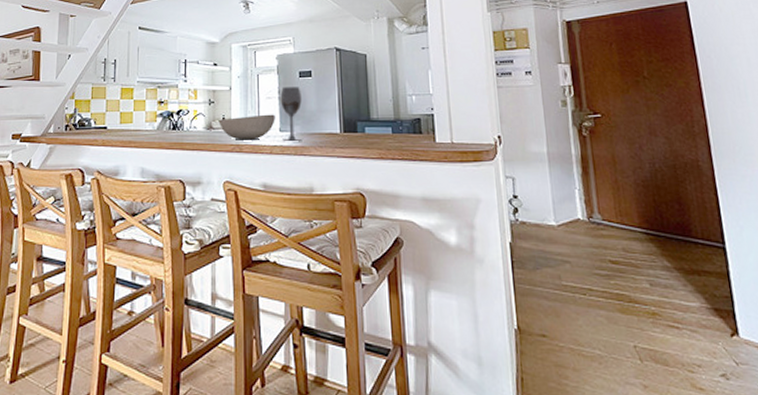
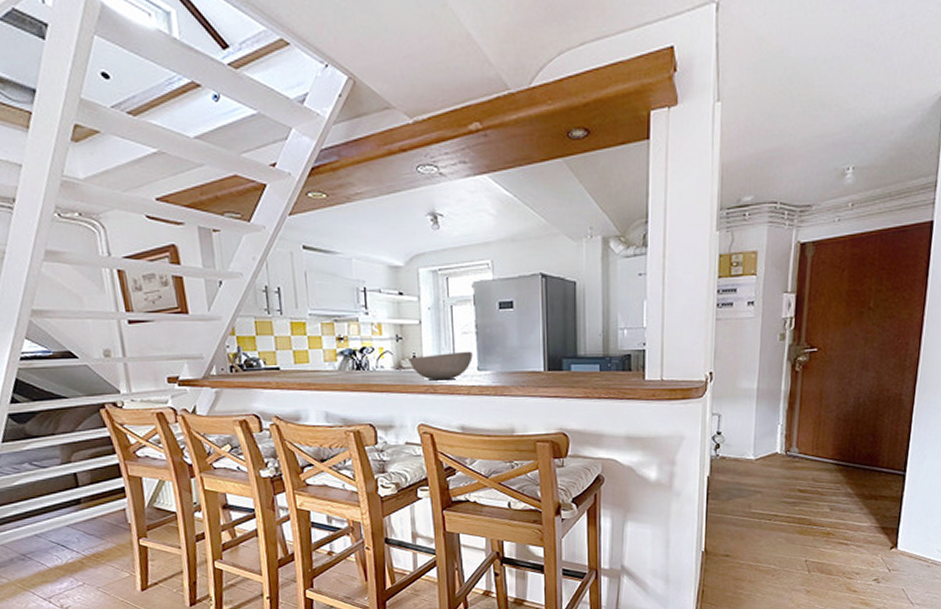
wine glass: present [280,87,303,141] -> none [477,320,503,381]

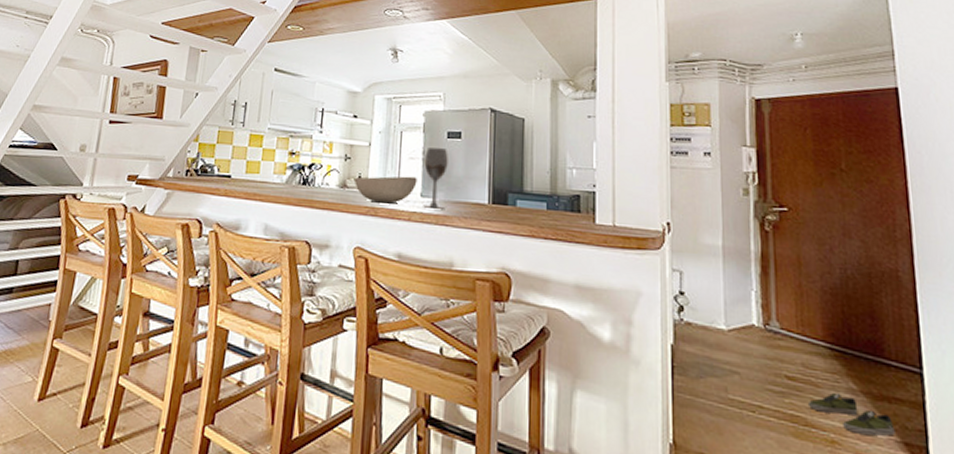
wine glass: none [477,320,503,381] -> present [423,147,449,209]
shoe: none [814,498,877,526] -> present [809,393,895,436]

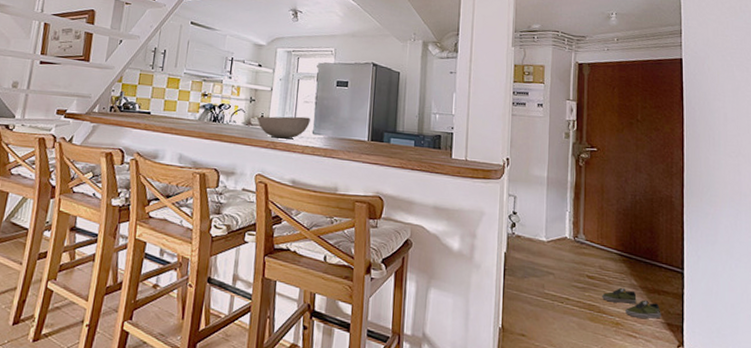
wine glass: present [423,147,449,209] -> none [314,93,338,144]

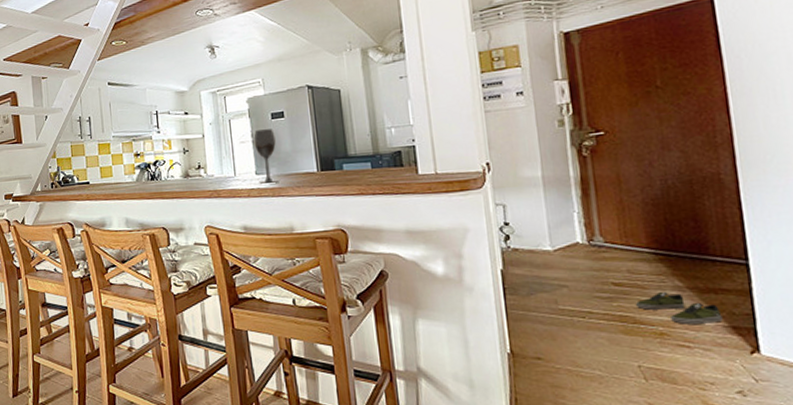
bowl: present [257,116,311,139] -> none [194,158,251,186]
wine glass: none [314,93,338,144] -> present [253,129,279,184]

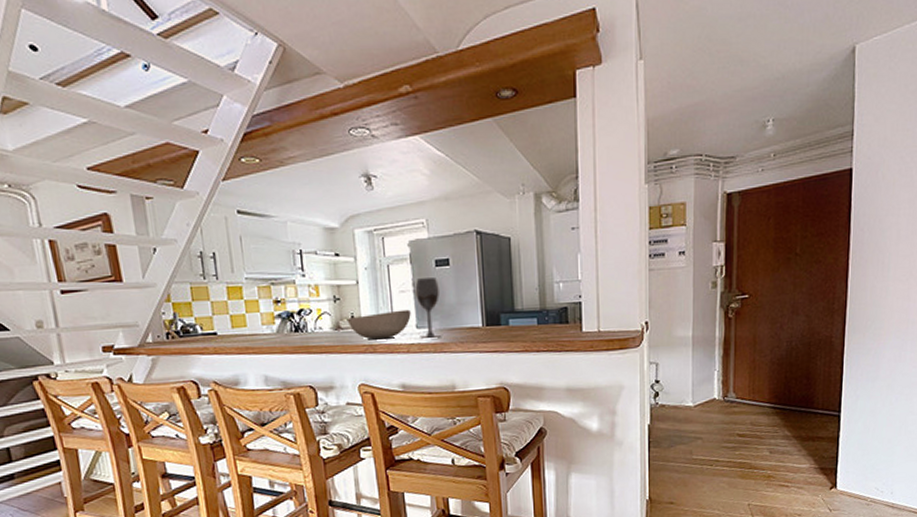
bowl: none [194,158,251,186] -> present [347,309,411,340]
shoe: present [636,292,723,325] -> none [754,441,815,468]

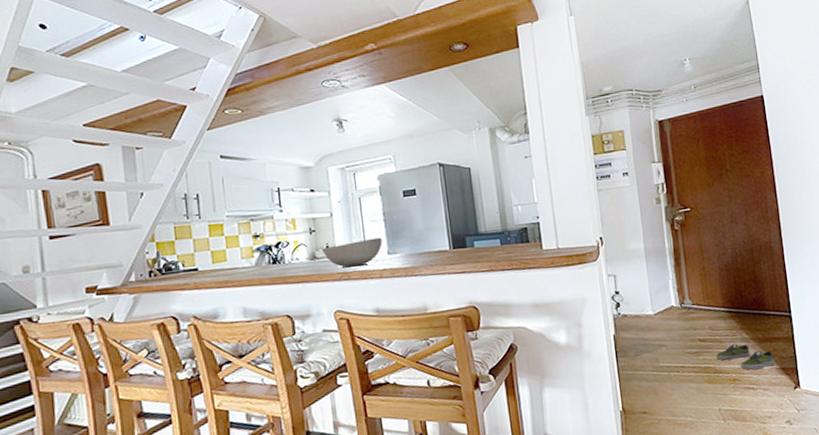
wine glass: present [415,277,442,338] -> none [385,207,412,264]
shoe: none [754,441,815,468] -> present [716,344,776,370]

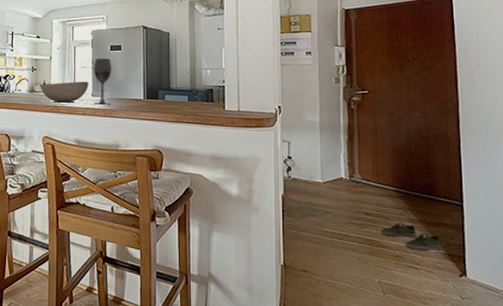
wine glass: none [385,207,412,264] -> present [93,58,113,105]

